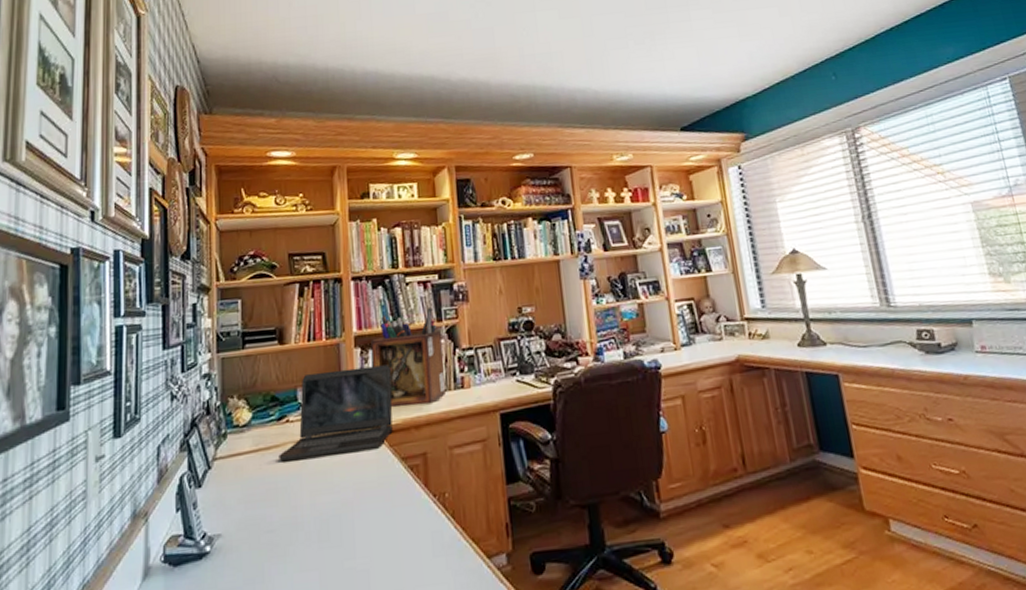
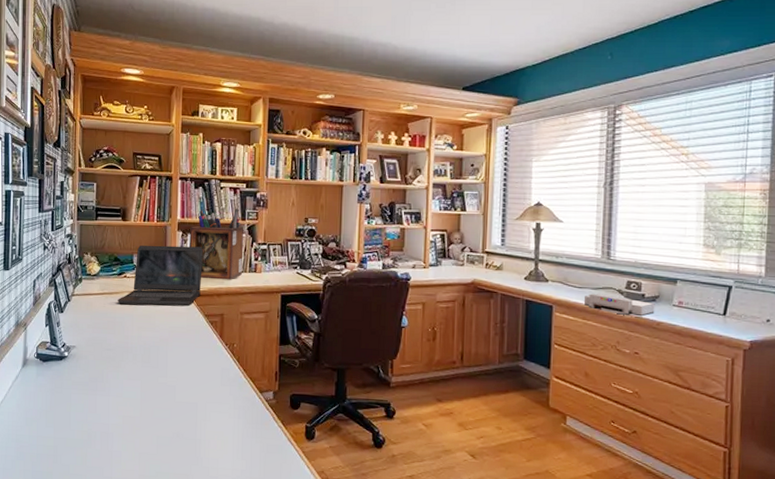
architectural model: none [873,350,958,374] -> present [584,293,655,317]

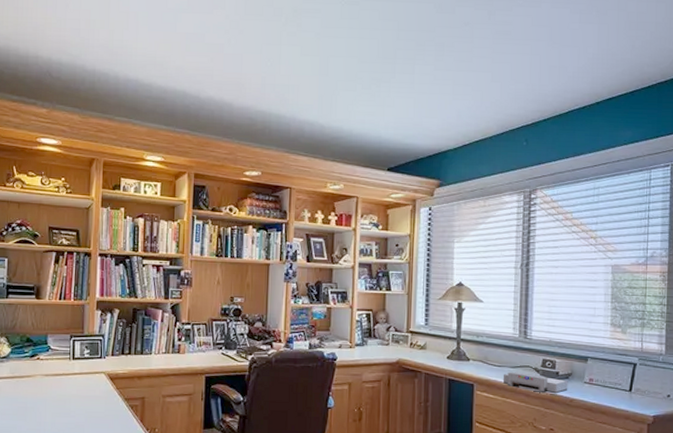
laptop computer: present [118,245,203,307] -> none [29,325,123,390]
desk organizer: present [189,209,243,280] -> none [109,287,166,362]

